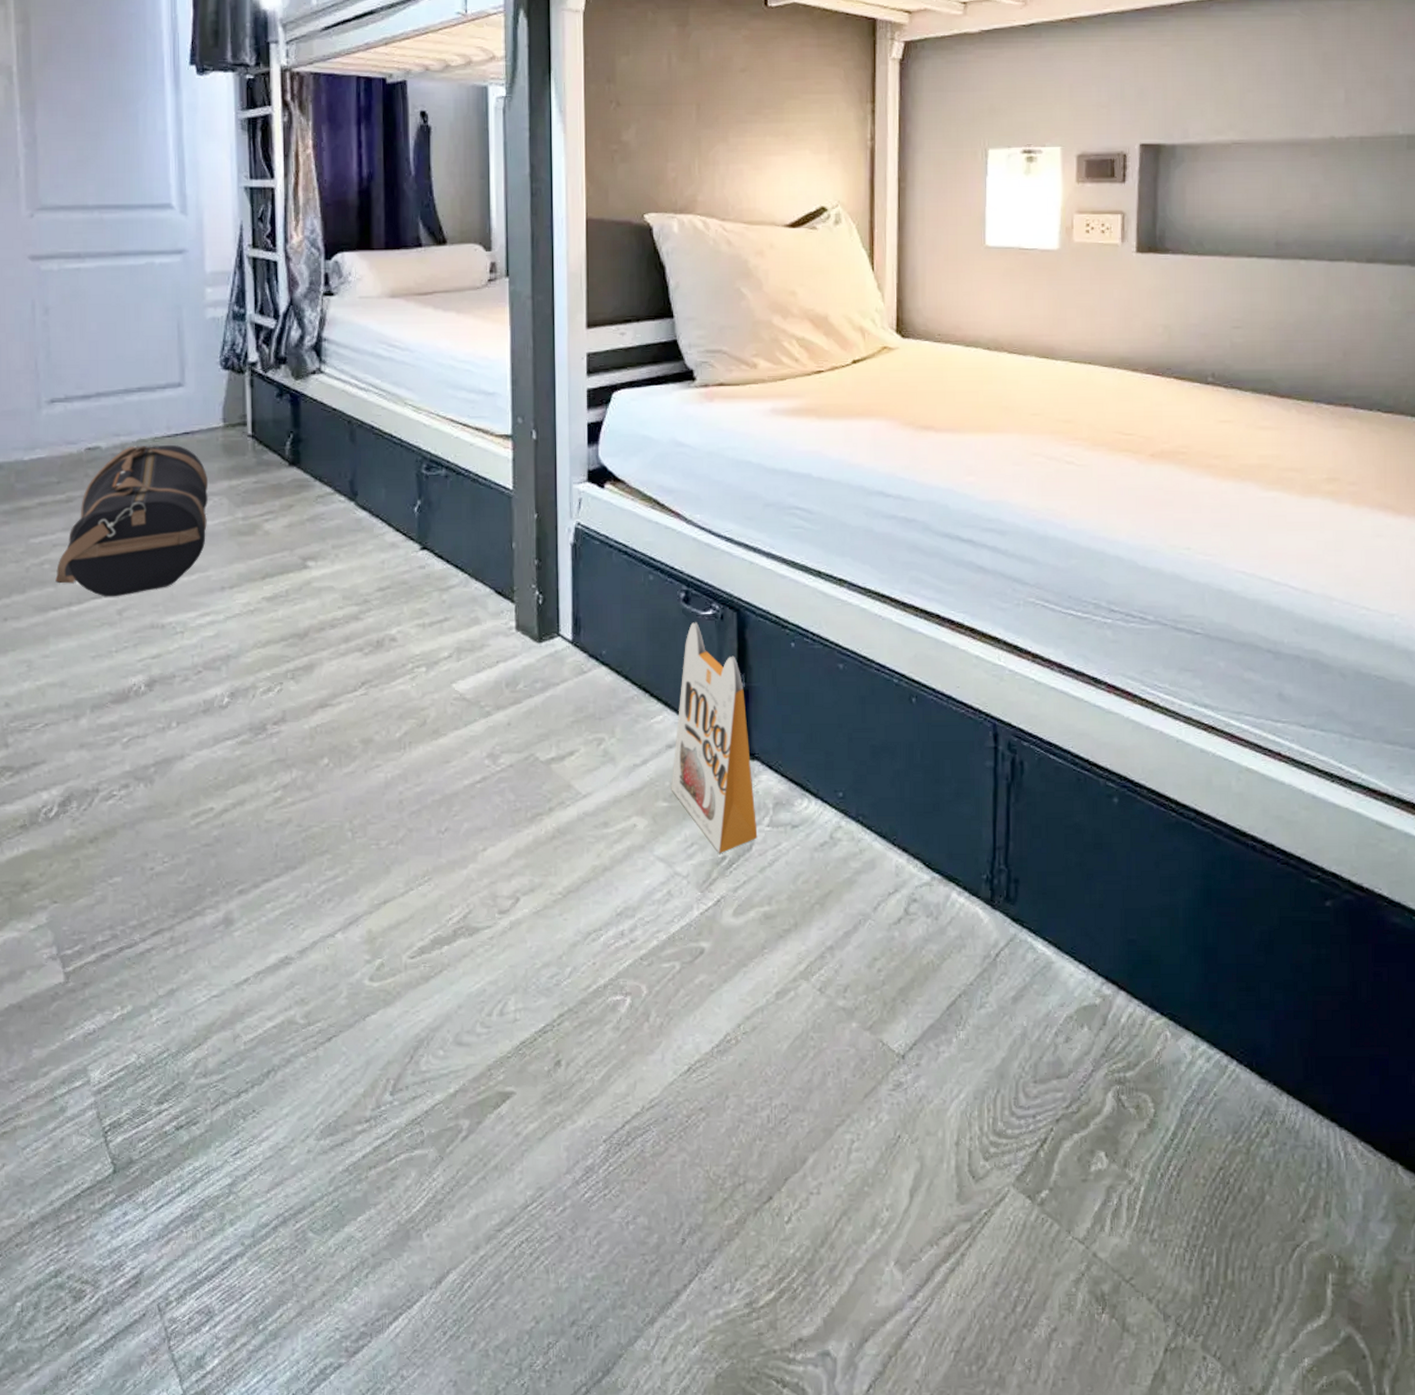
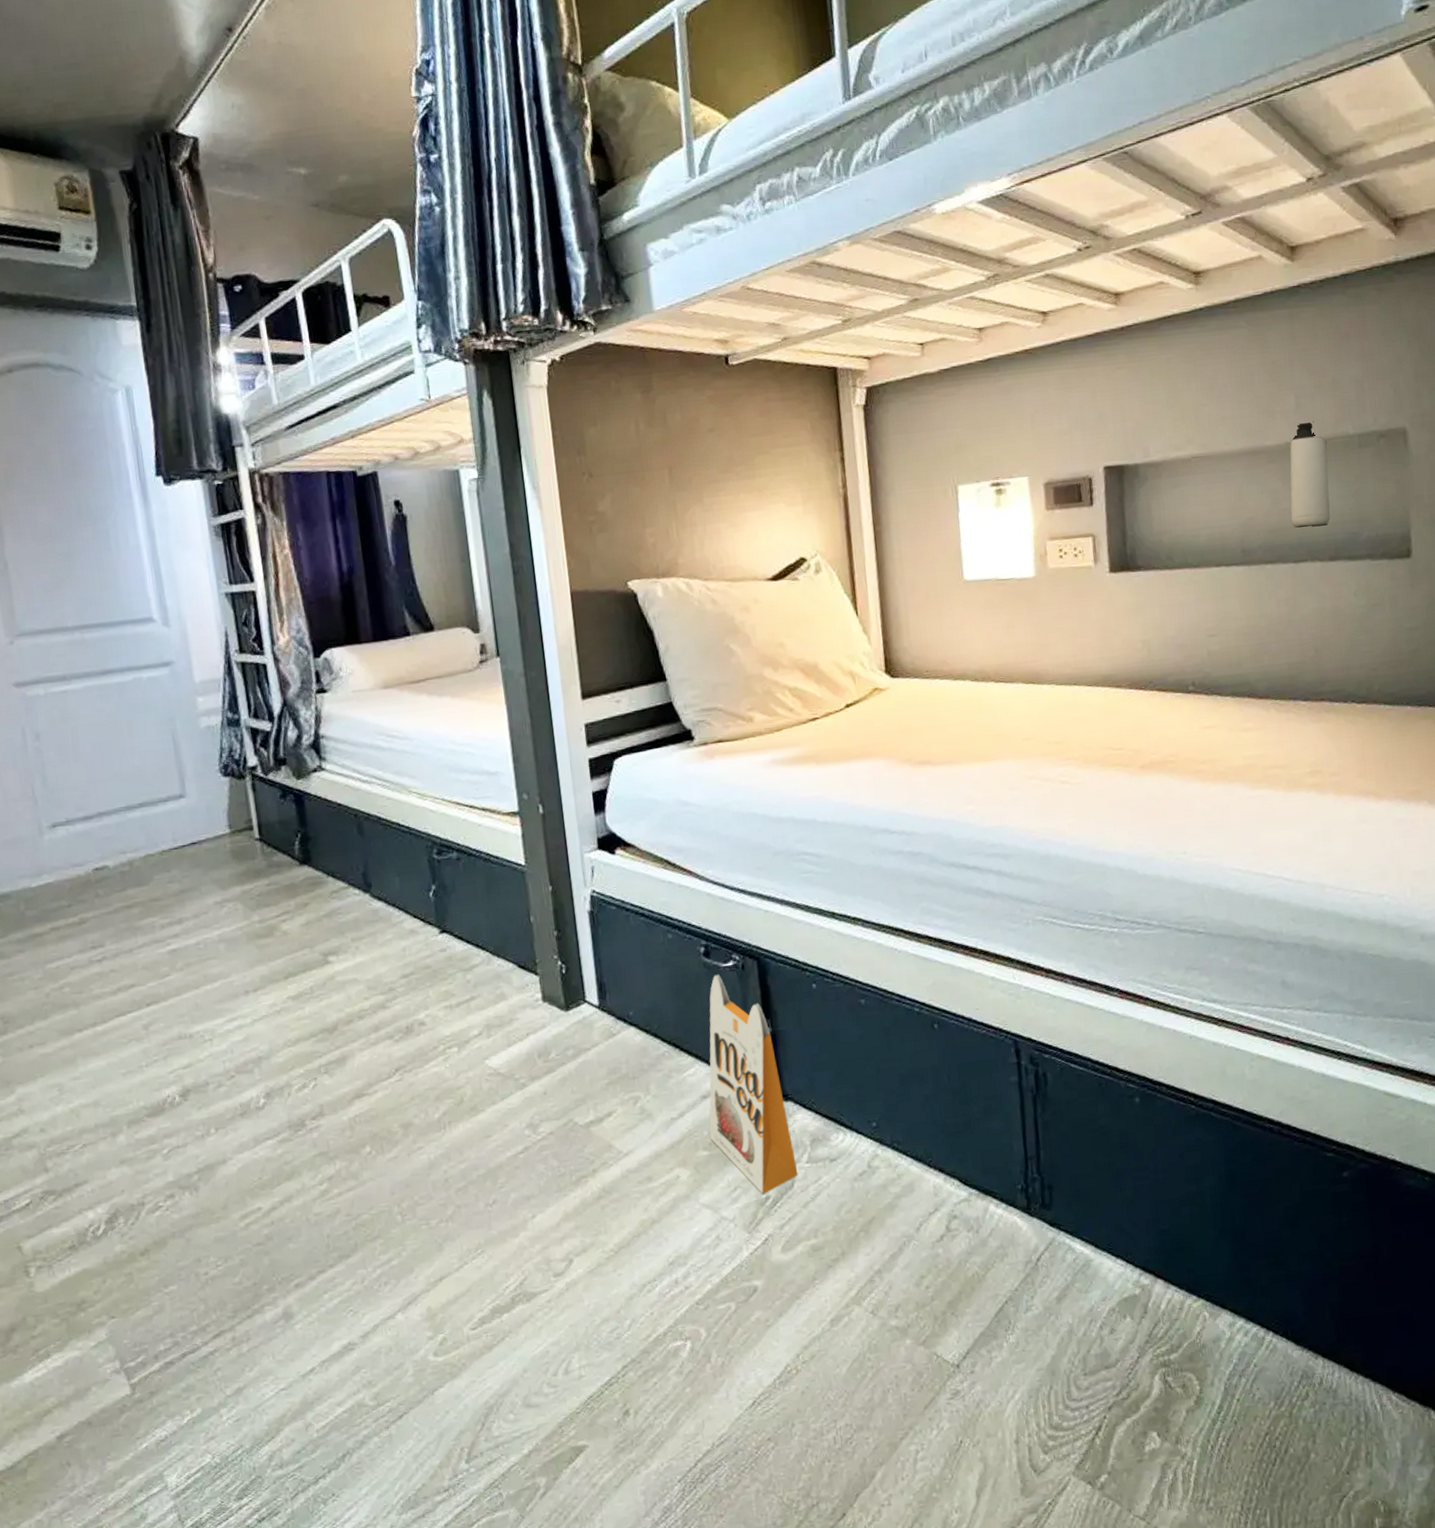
duffel bag: present [55,443,209,597] -> none [77,856,225,1014]
thermos bottle: none [1330,118,1374,225] -> present [1289,421,1330,527]

